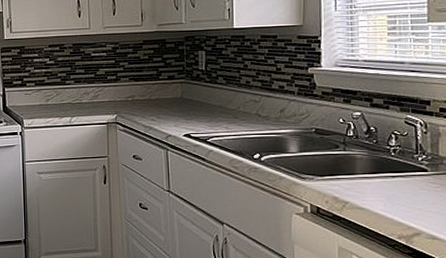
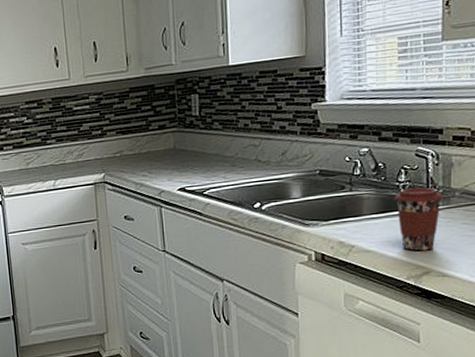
coffee cup: none [385,152,432,213] -> present [394,187,443,252]

